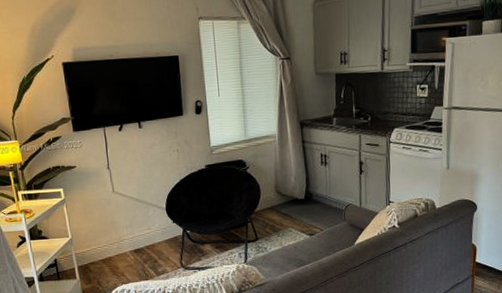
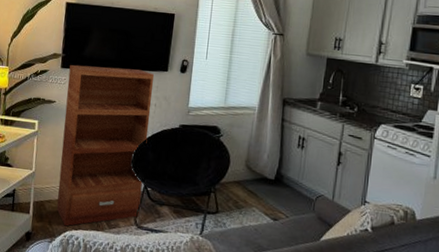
bookshelf: none [82,119,184,283] -> present [56,65,154,227]

